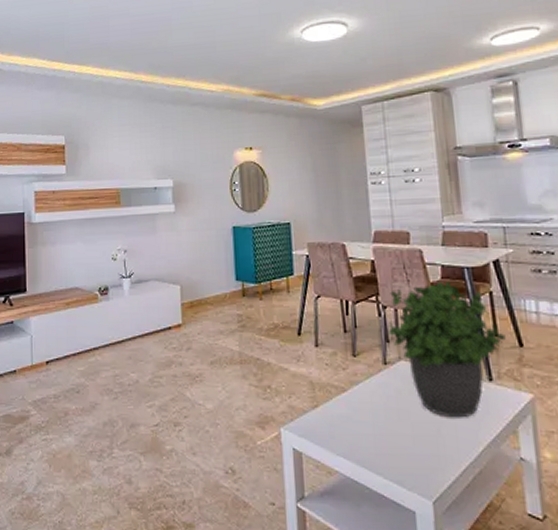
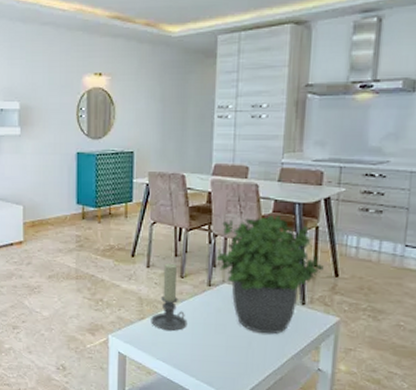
candle holder: none [325,340,367,420] -> present [151,263,188,332]

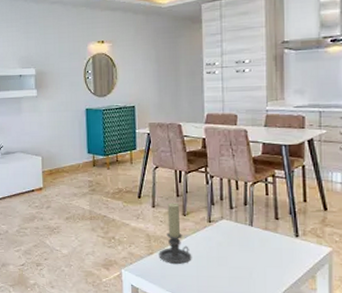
potted plant: present [216,215,324,335] -> none [214,157,313,265]

